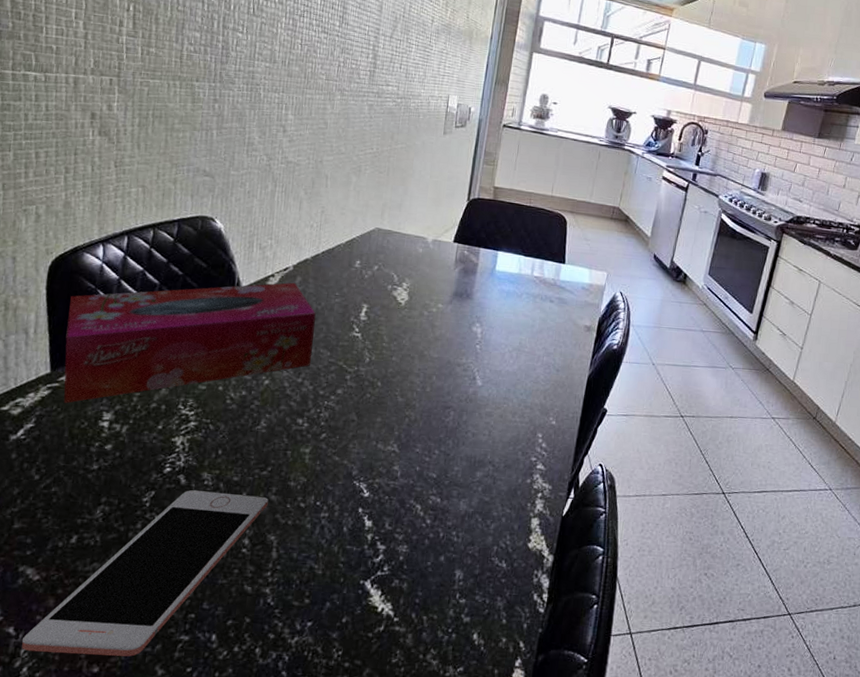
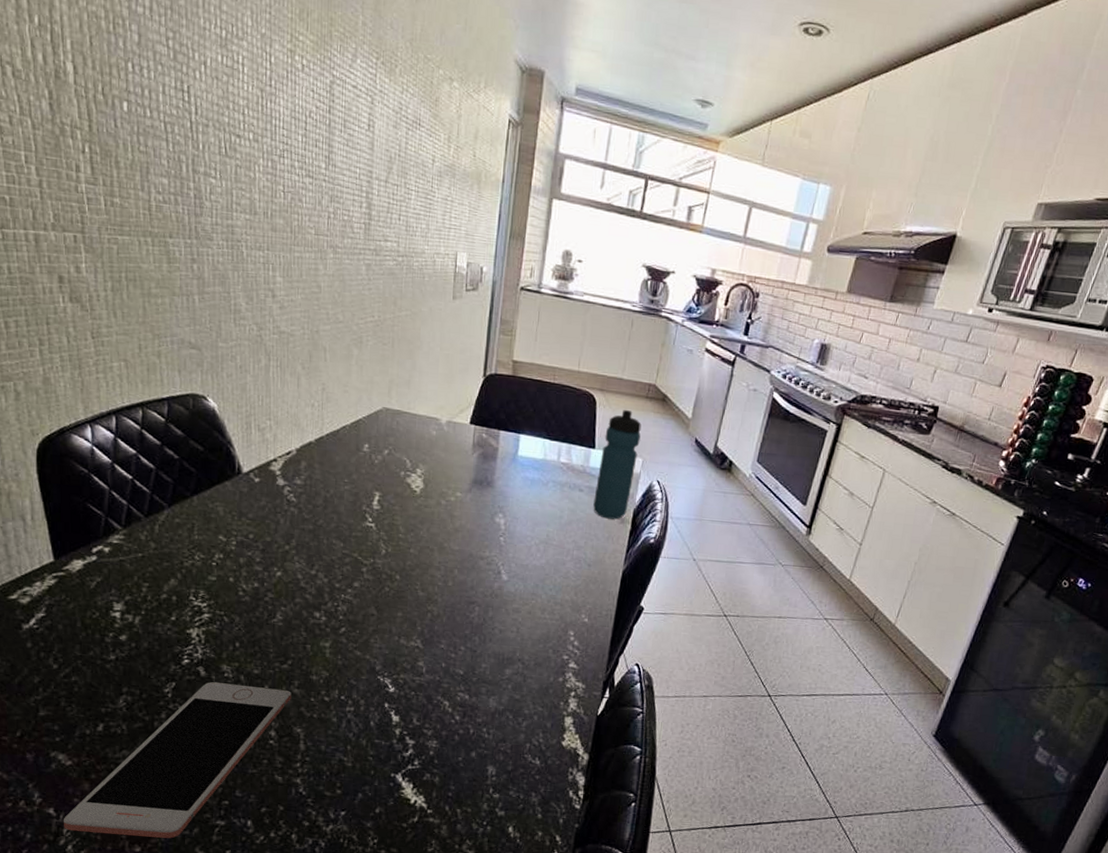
tissue box: present [64,282,316,403] -> none [64,467,325,593]
water bottle: none [562,229,607,328] -> present [593,410,641,520]

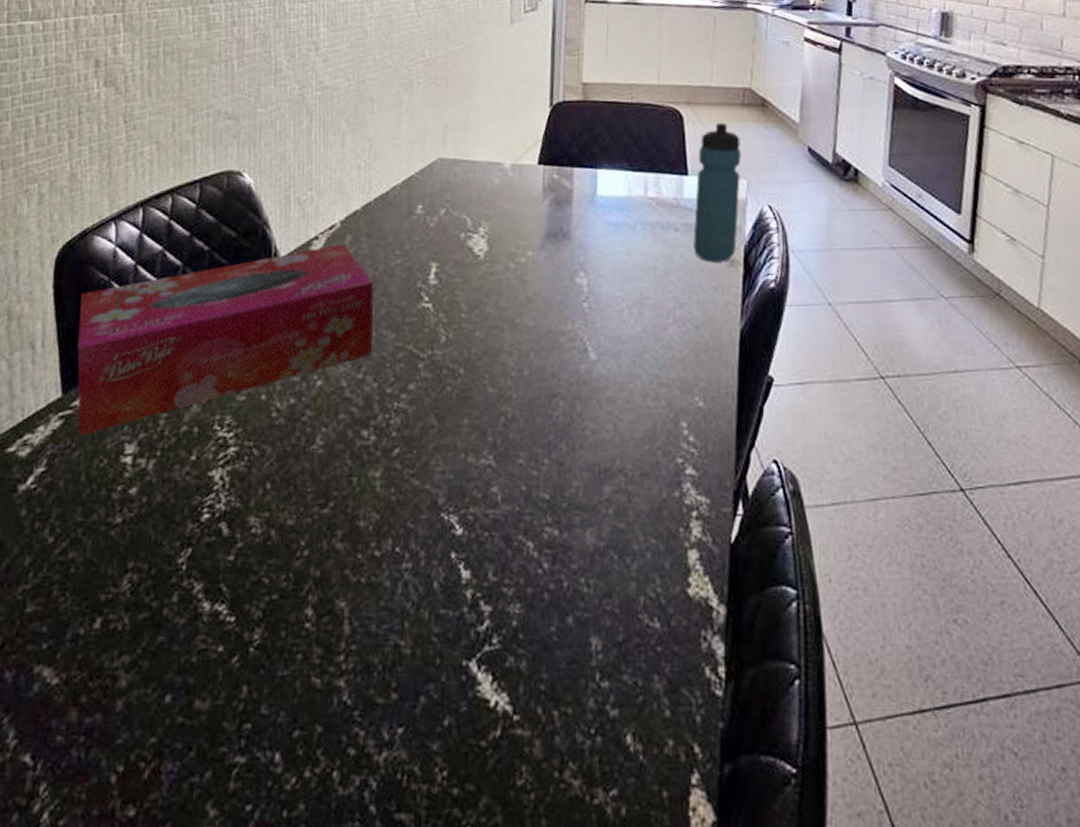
cell phone: present [63,682,291,839] -> none [40,543,333,791]
tissue box: none [64,467,325,593] -> present [77,243,373,436]

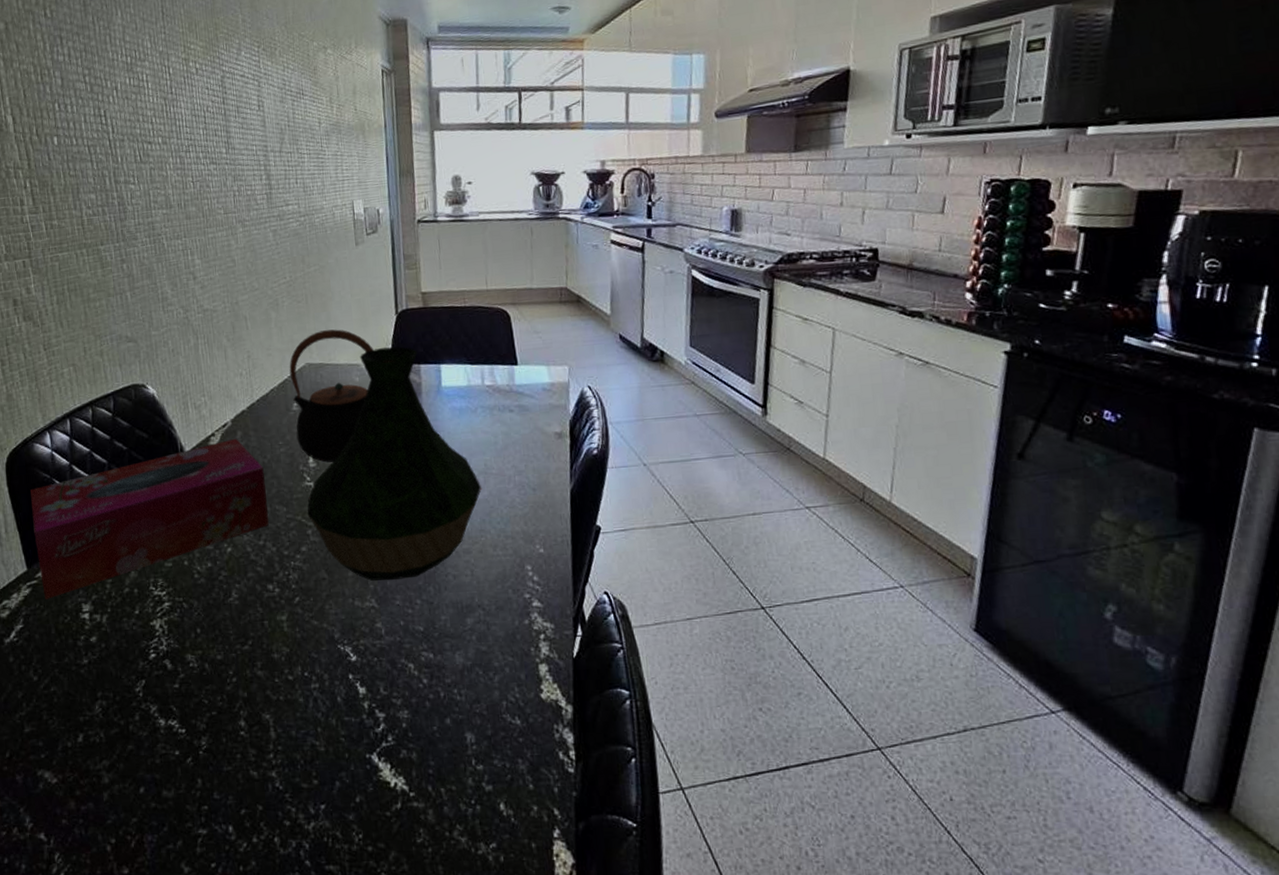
teapot: none [417,120,520,280] -> present [289,329,374,463]
vase: none [420,145,634,433] -> present [307,346,482,581]
water bottle: present [693,123,741,263] -> none [525,319,563,436]

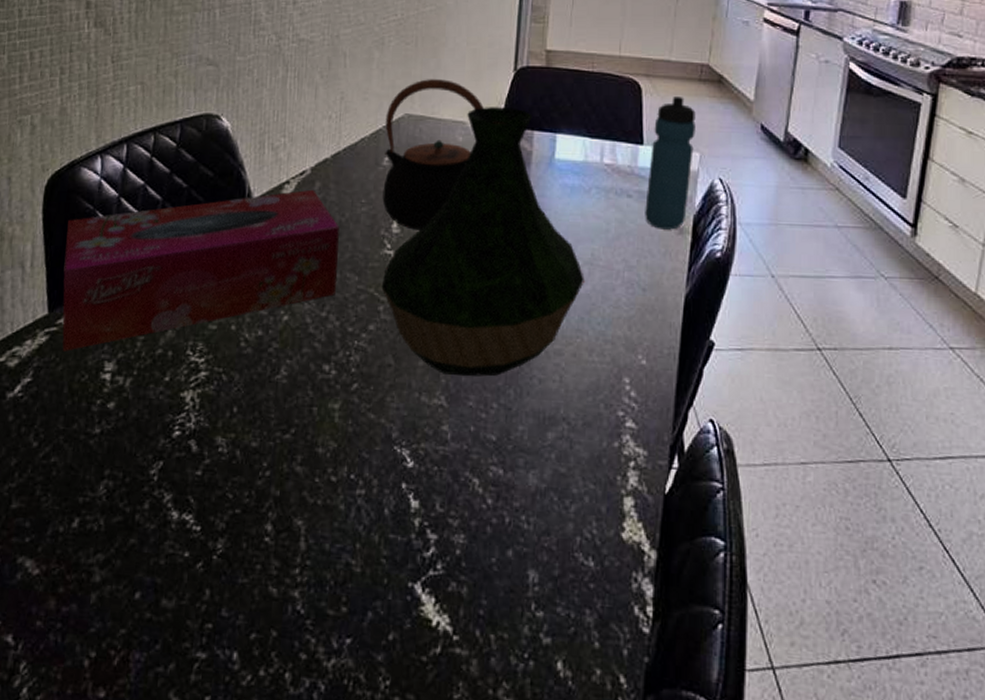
water bottle: none [525,319,563,436] -> present [645,97,696,230]

